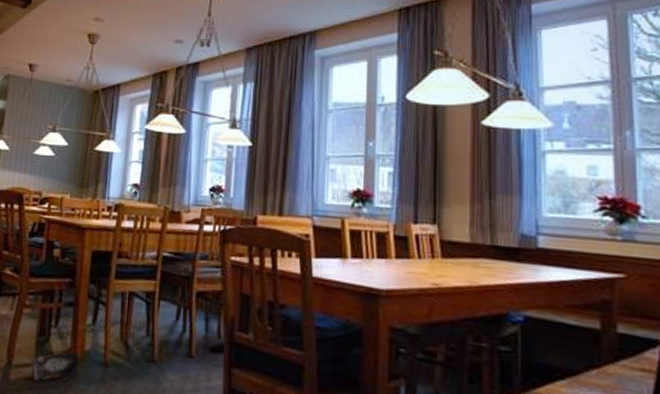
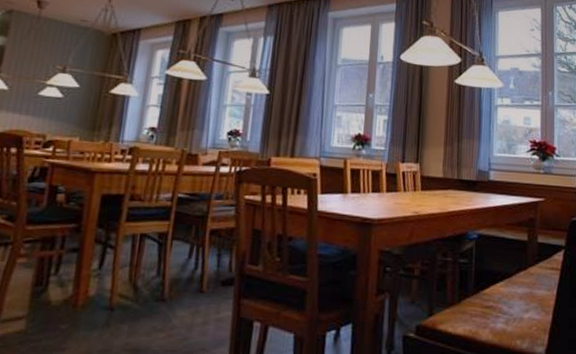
bag: present [33,351,80,381] -> none [25,298,82,334]

